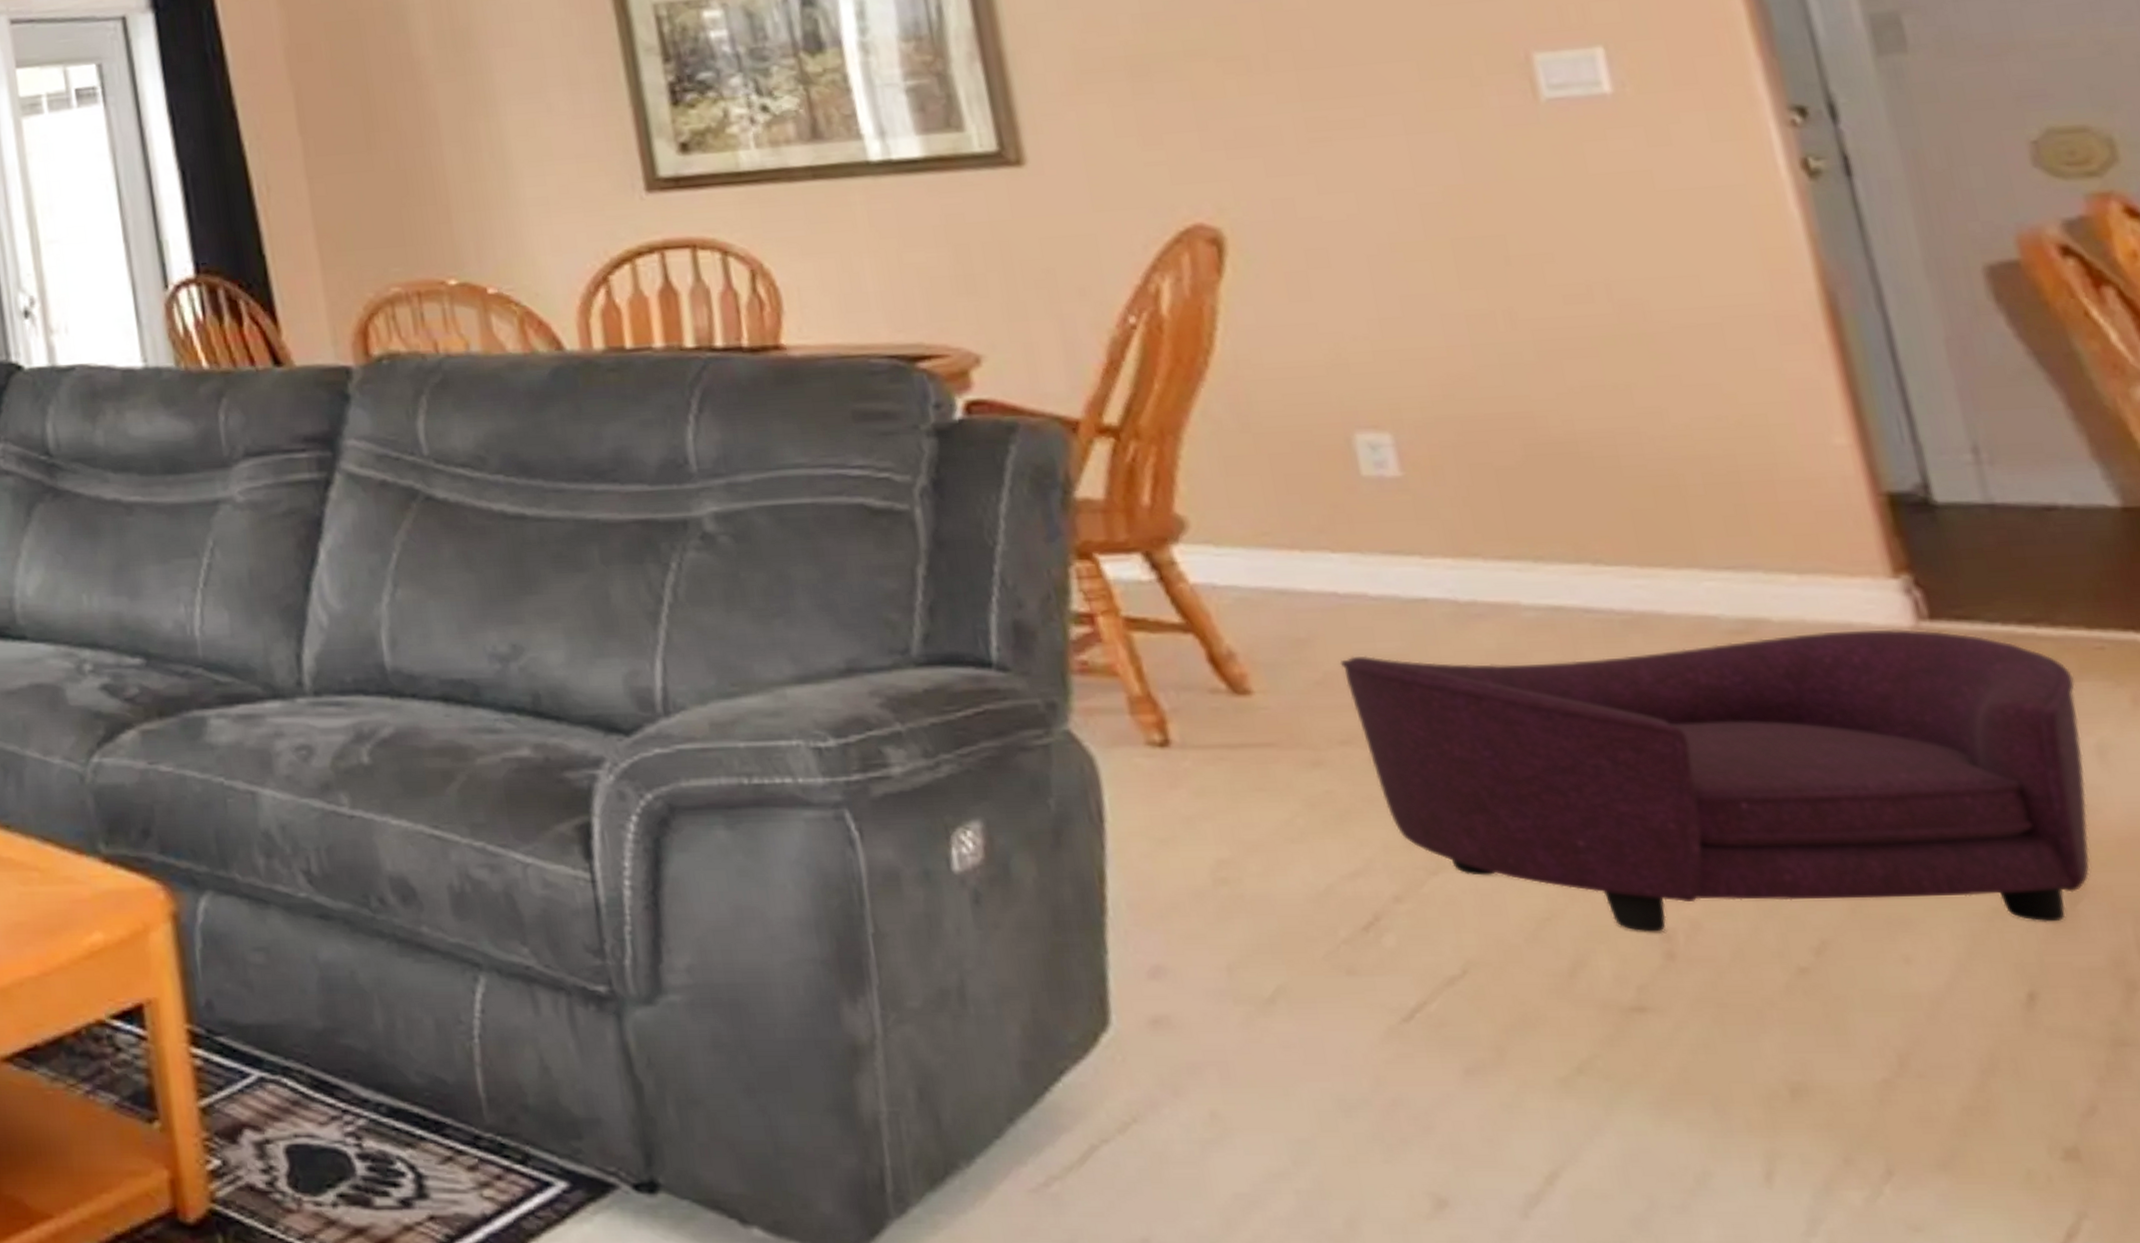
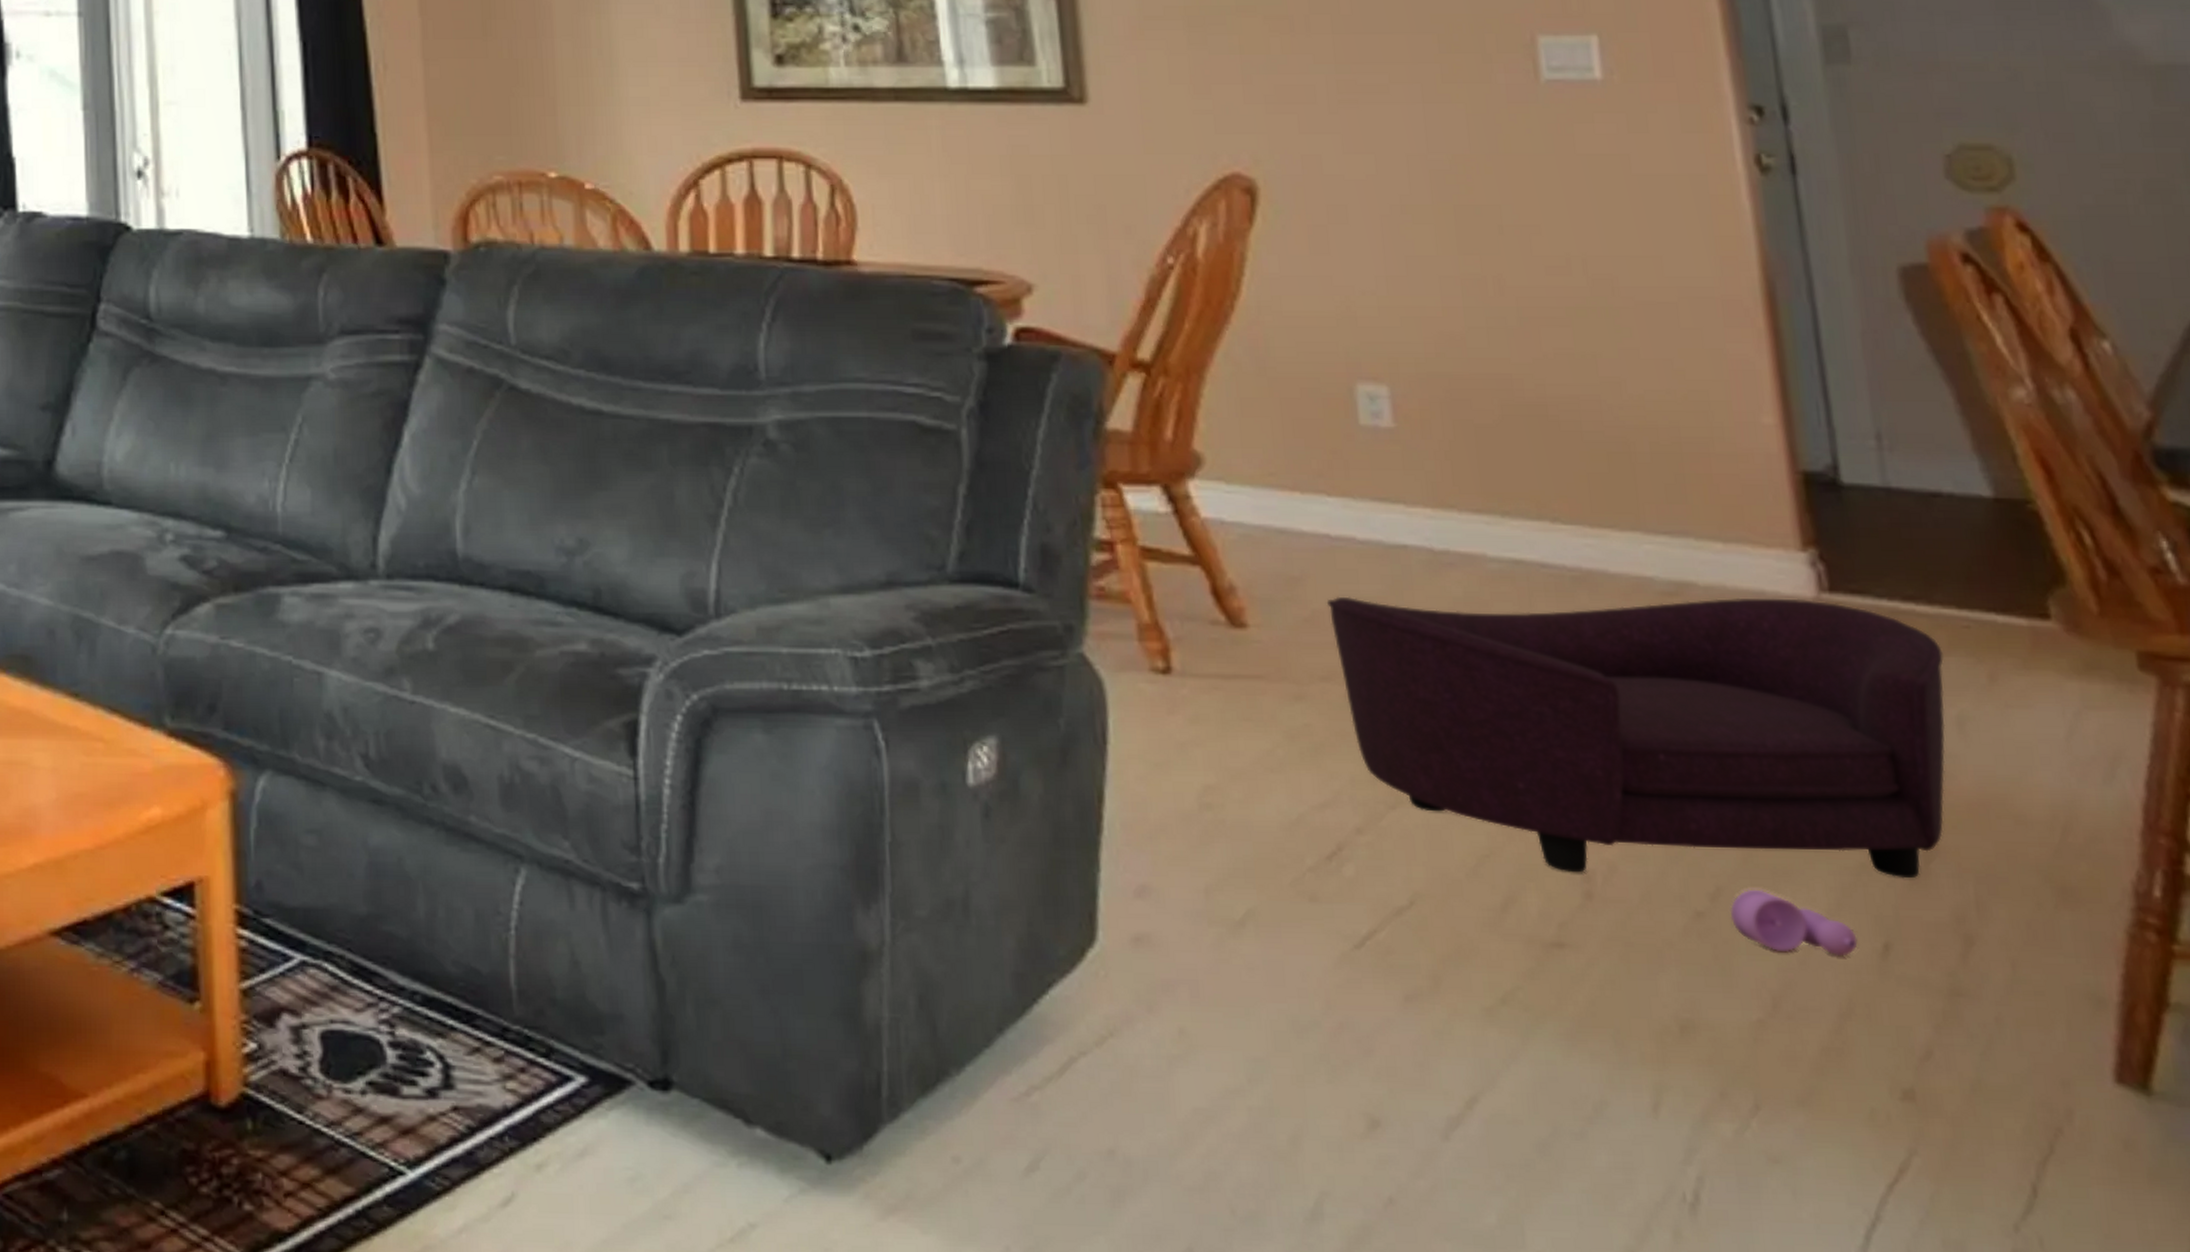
dog toy: none [1838,941,1996,1009] -> present [1729,889,1858,957]

